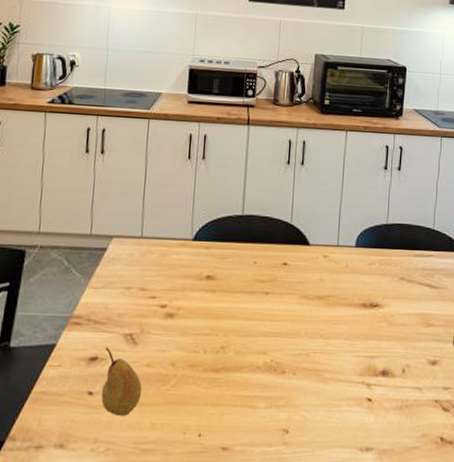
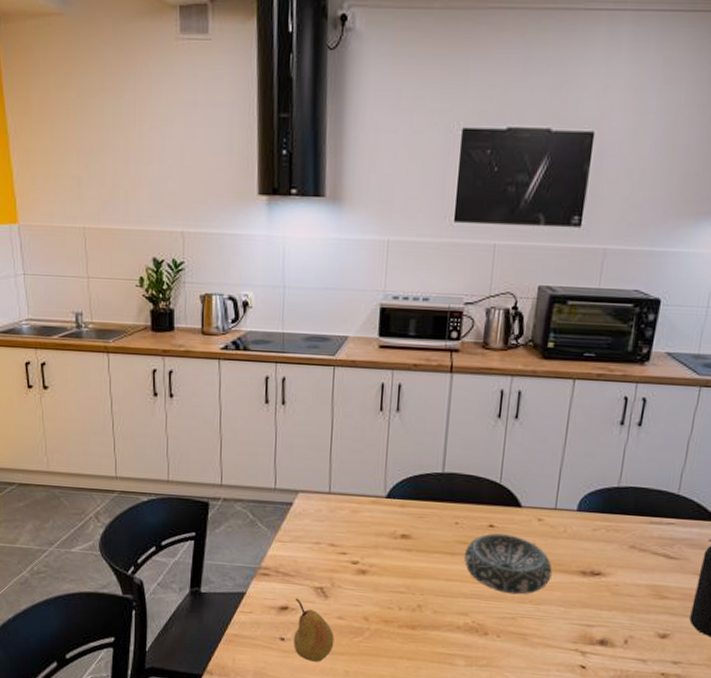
decorative bowl: none [262,271,338,330] -> present [464,533,552,595]

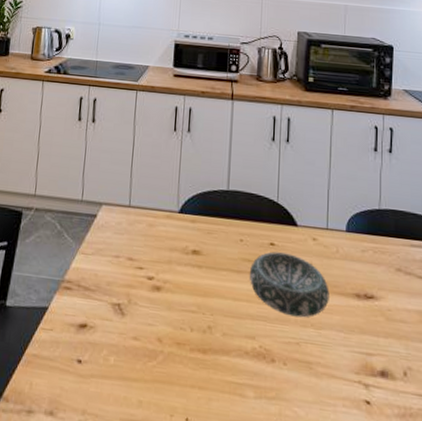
fruit: present [294,598,335,662] -> none [90,315,130,389]

